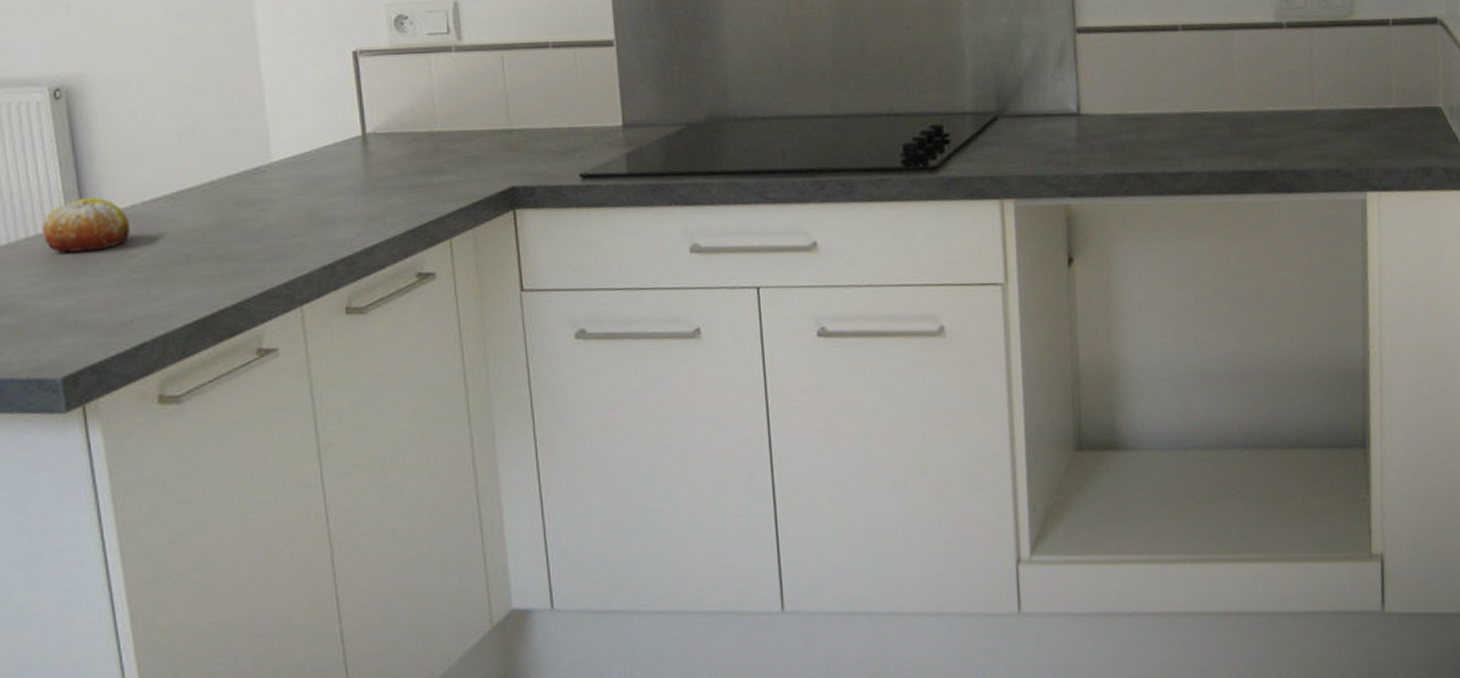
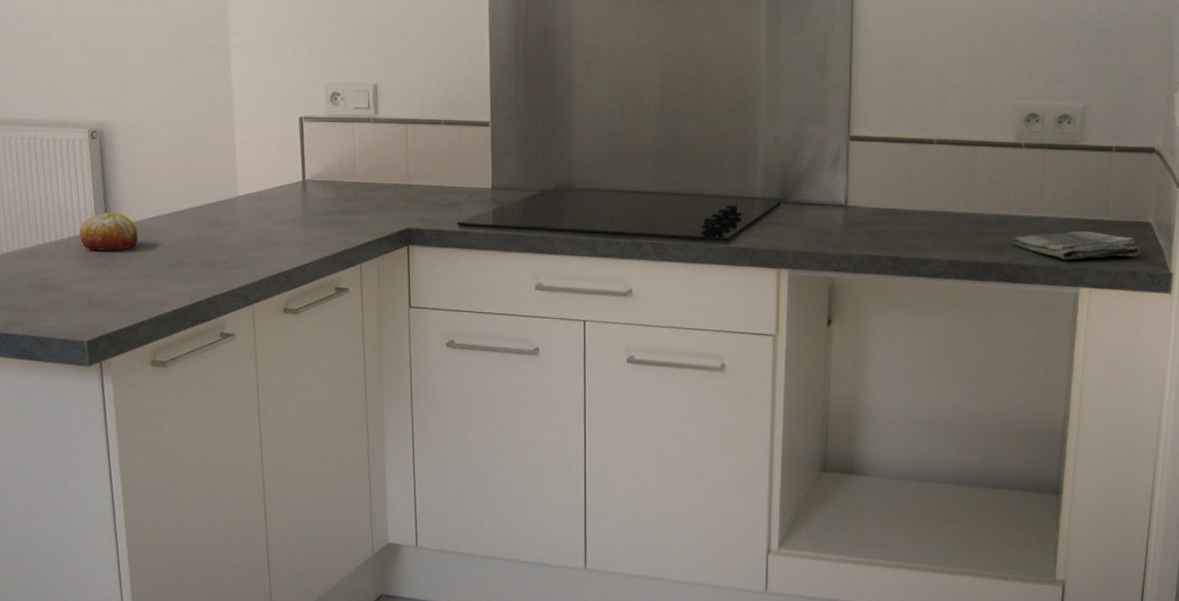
dish towel: none [1282,122,1433,160] -> present [1012,230,1141,260]

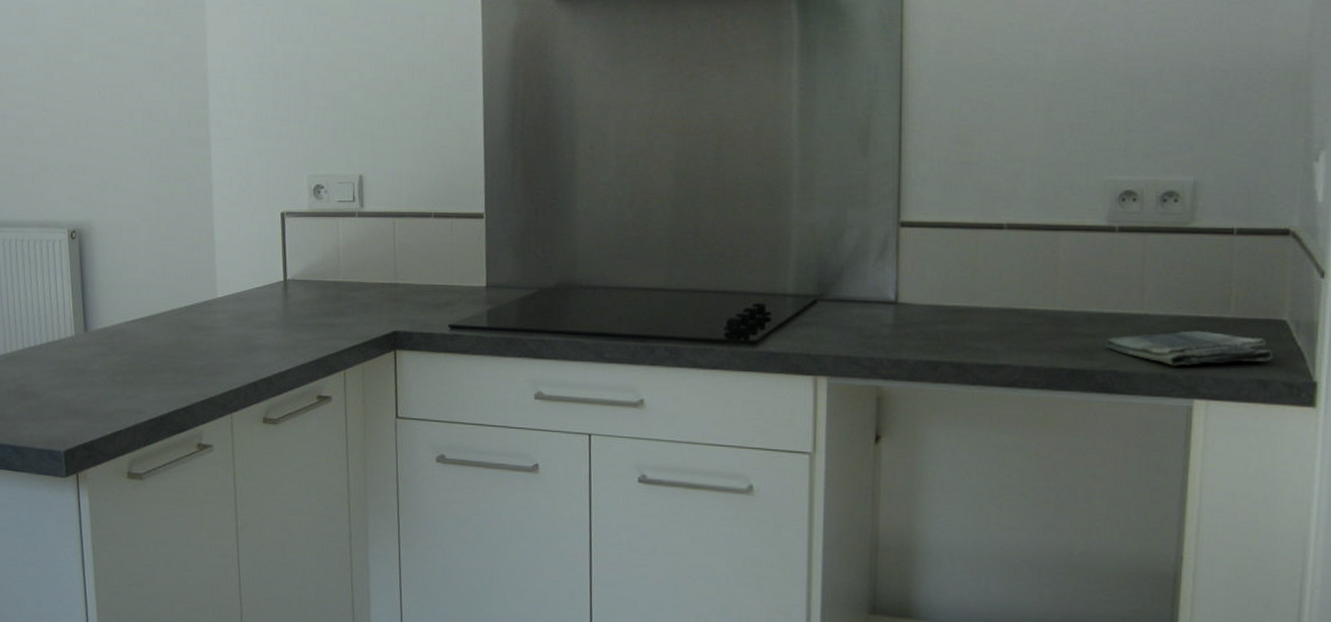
fruit: present [79,212,138,251] -> none [57,315,116,356]

